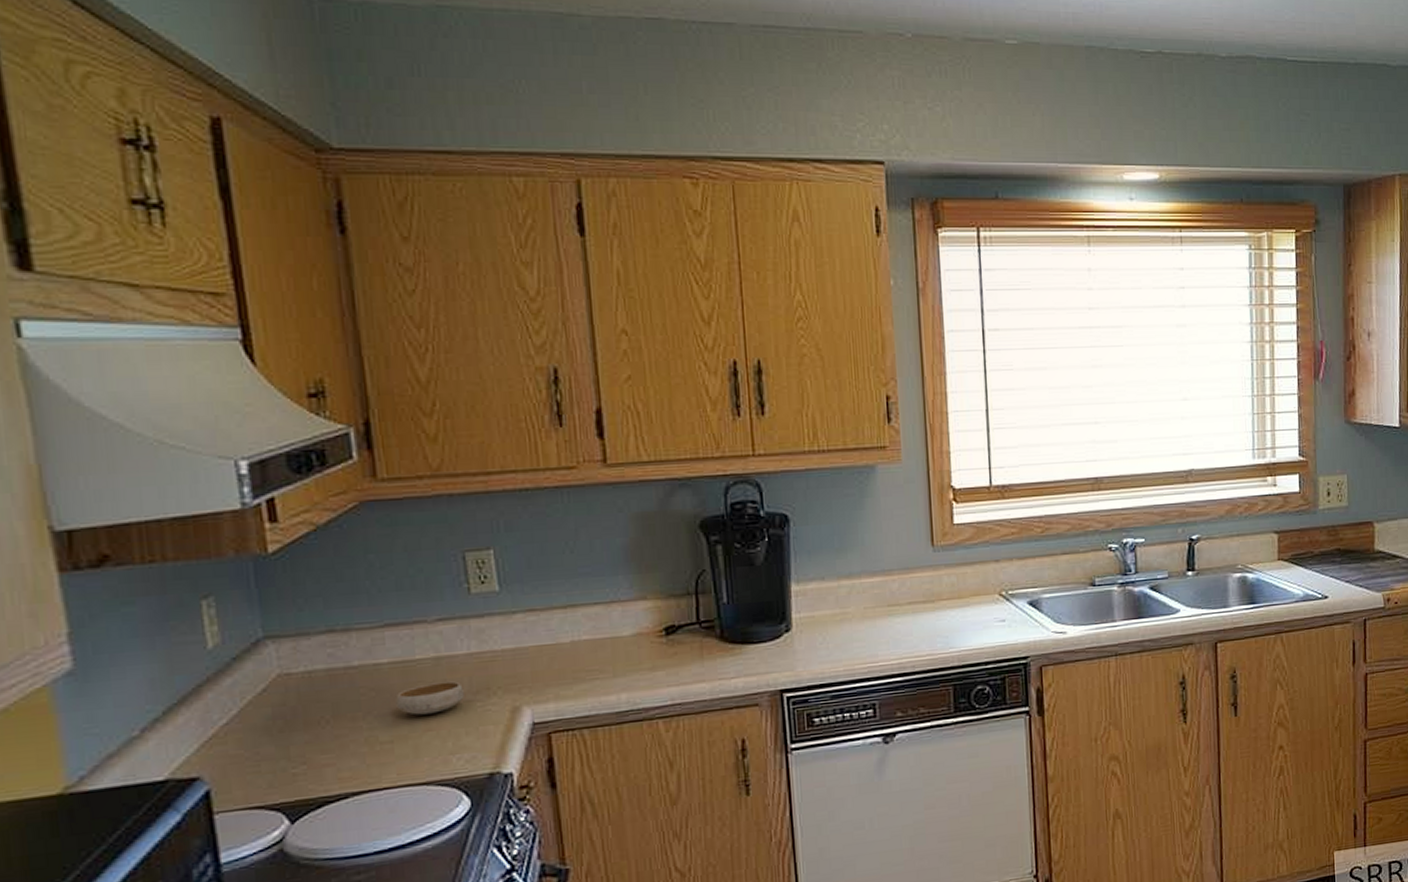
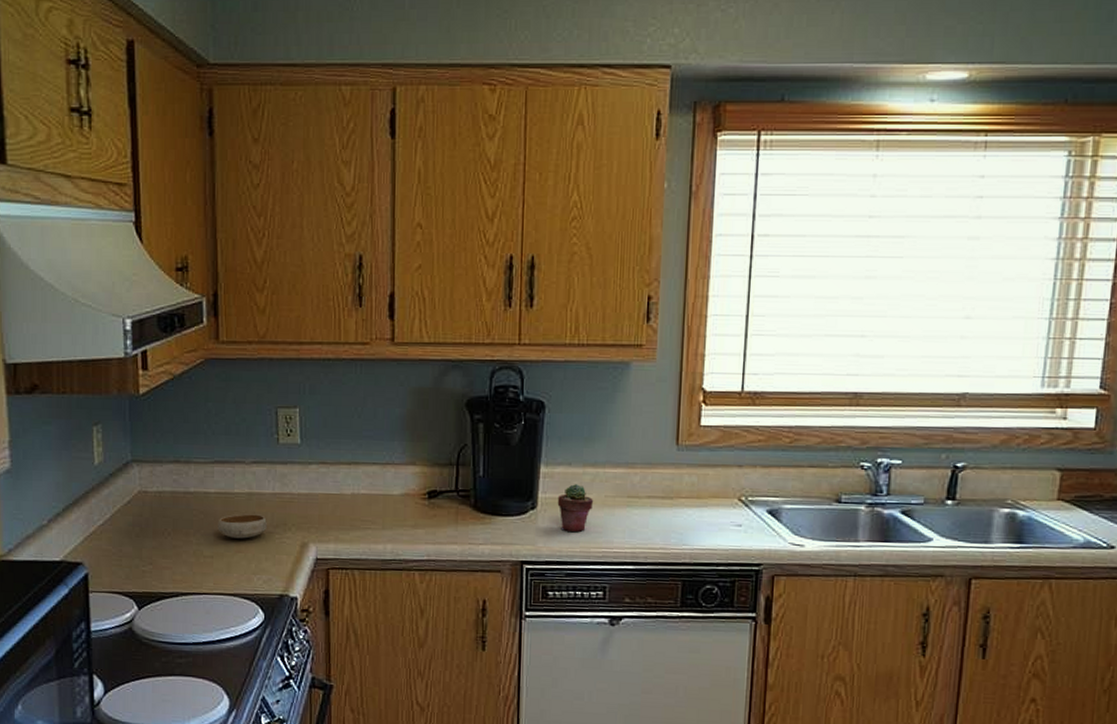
potted succulent: none [813,599,853,651] -> present [557,484,594,532]

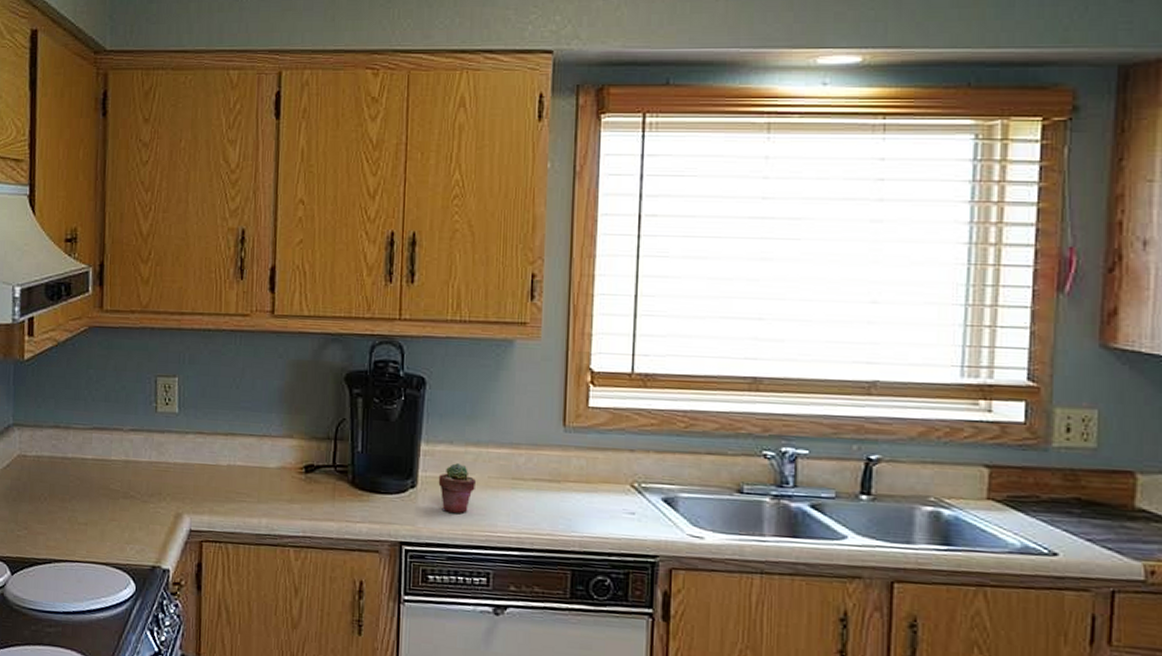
bowl: present [218,514,267,539] -> none [93,481,142,507]

